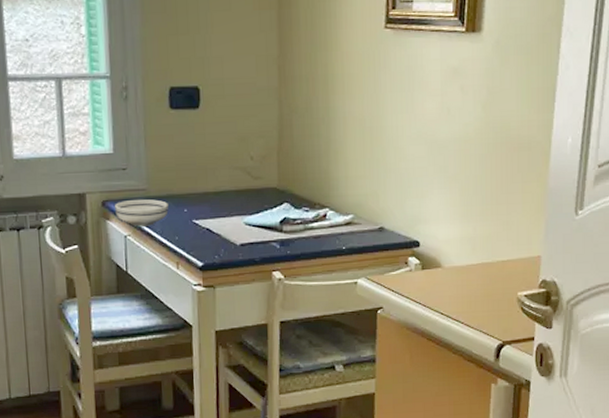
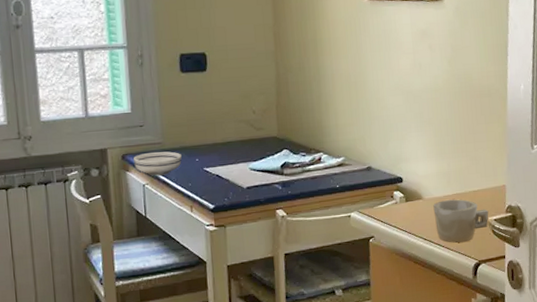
cup: none [453,269,519,321] -> present [433,199,489,244]

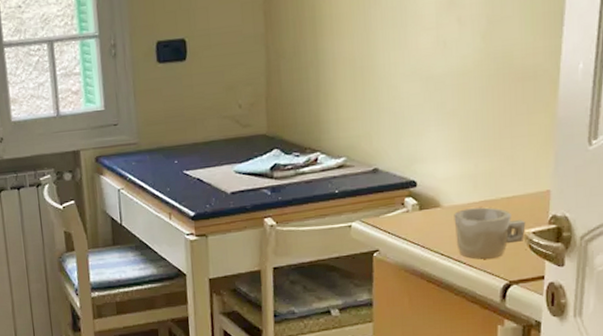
bowl: present [134,151,182,176] -> none [108,152,160,180]

